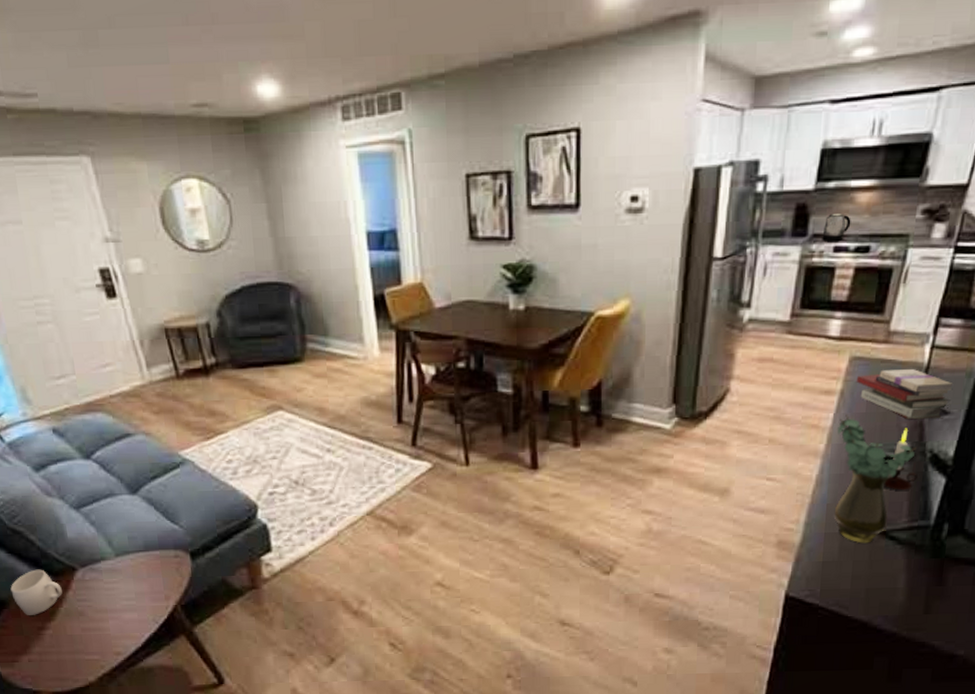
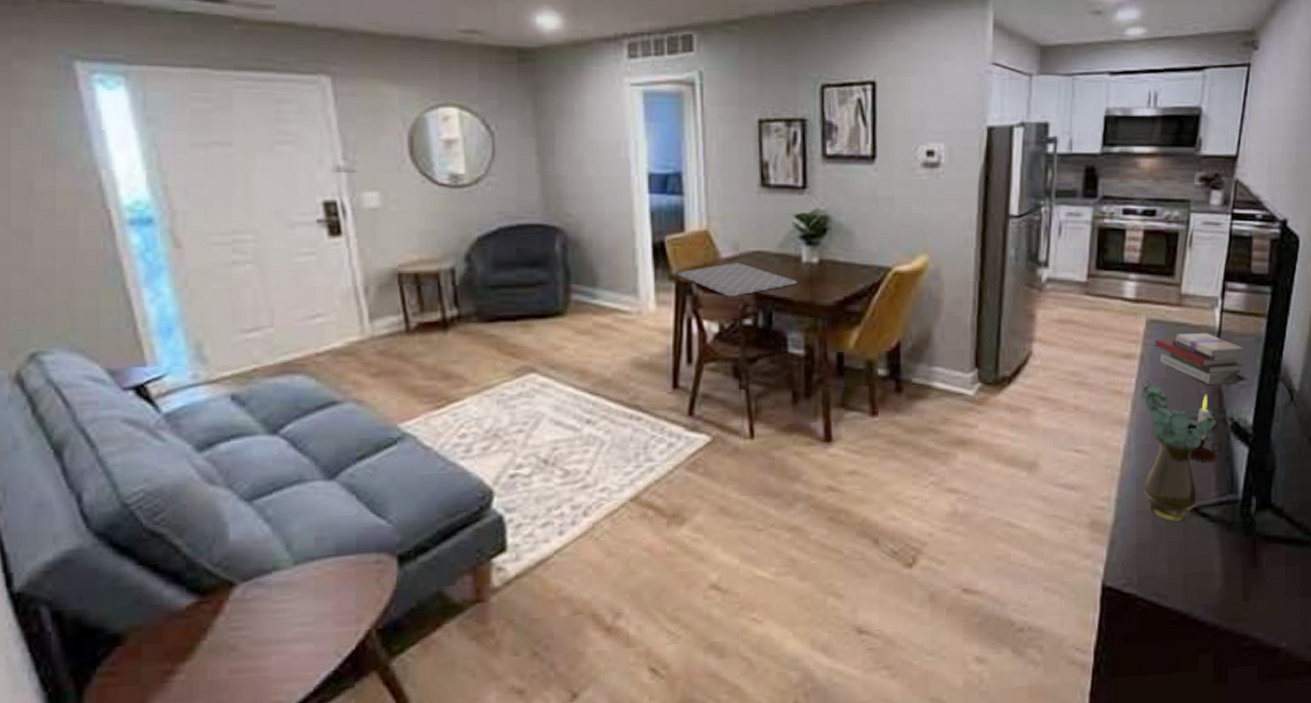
mug: present [10,569,62,615] -> none [132,586,209,654]
placemat: none [396,311,506,343] -> present [676,263,798,297]
kettle: present [822,212,851,241] -> none [1111,176,1137,204]

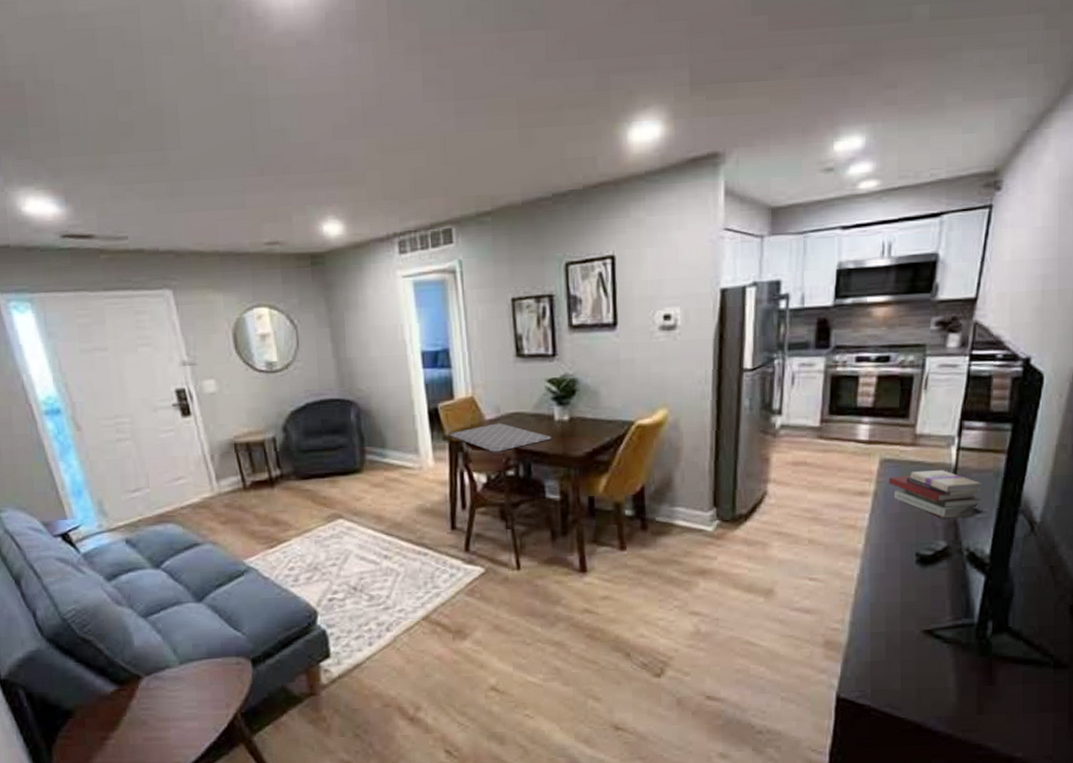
vase: present [1141,379,1219,522] -> none [874,514,954,643]
candle: present [1190,394,1221,462] -> none [925,527,957,589]

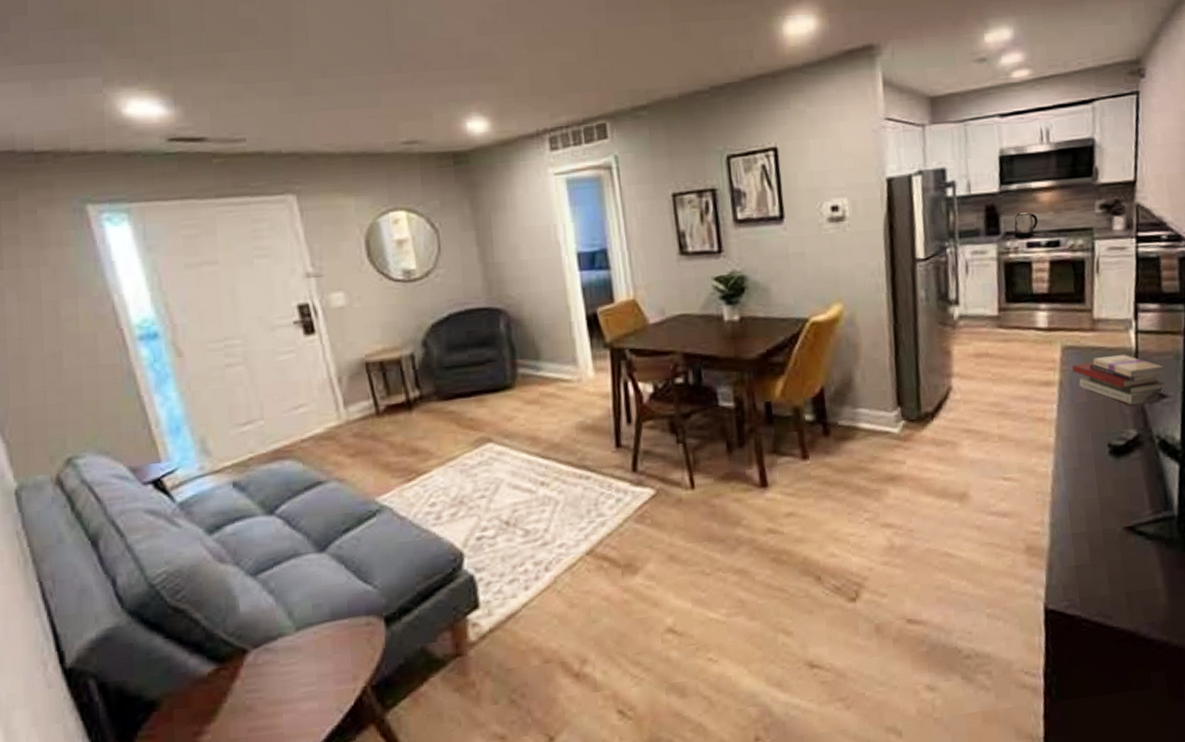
placemat: present [449,423,552,452] -> none [610,326,722,359]
kettle: none [844,326,870,352] -> present [1014,211,1038,238]

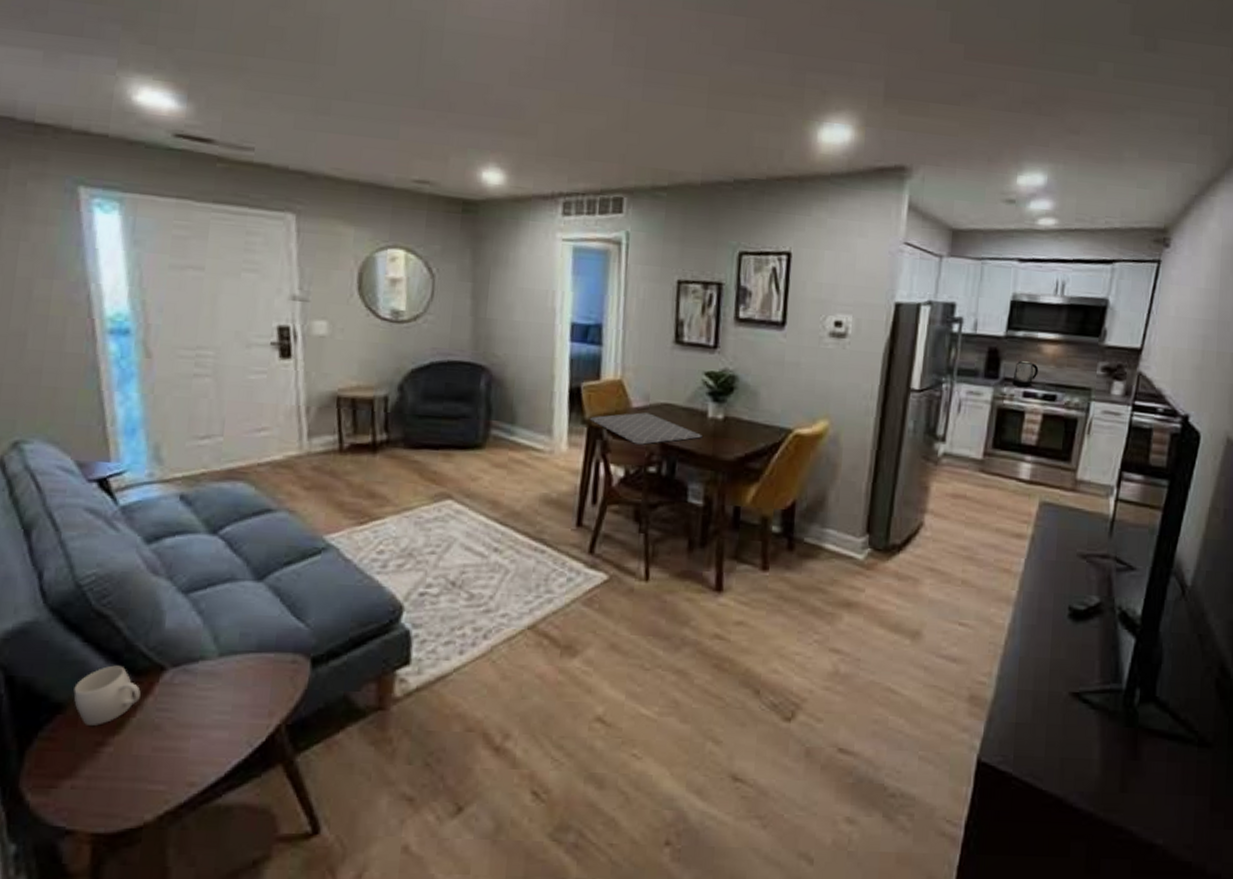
mug: none [164,655,228,718] -> present [73,665,141,726]
placemat: none [610,326,722,359] -> present [589,412,702,445]
books: present [1072,355,1164,405] -> none [1046,518,1138,575]

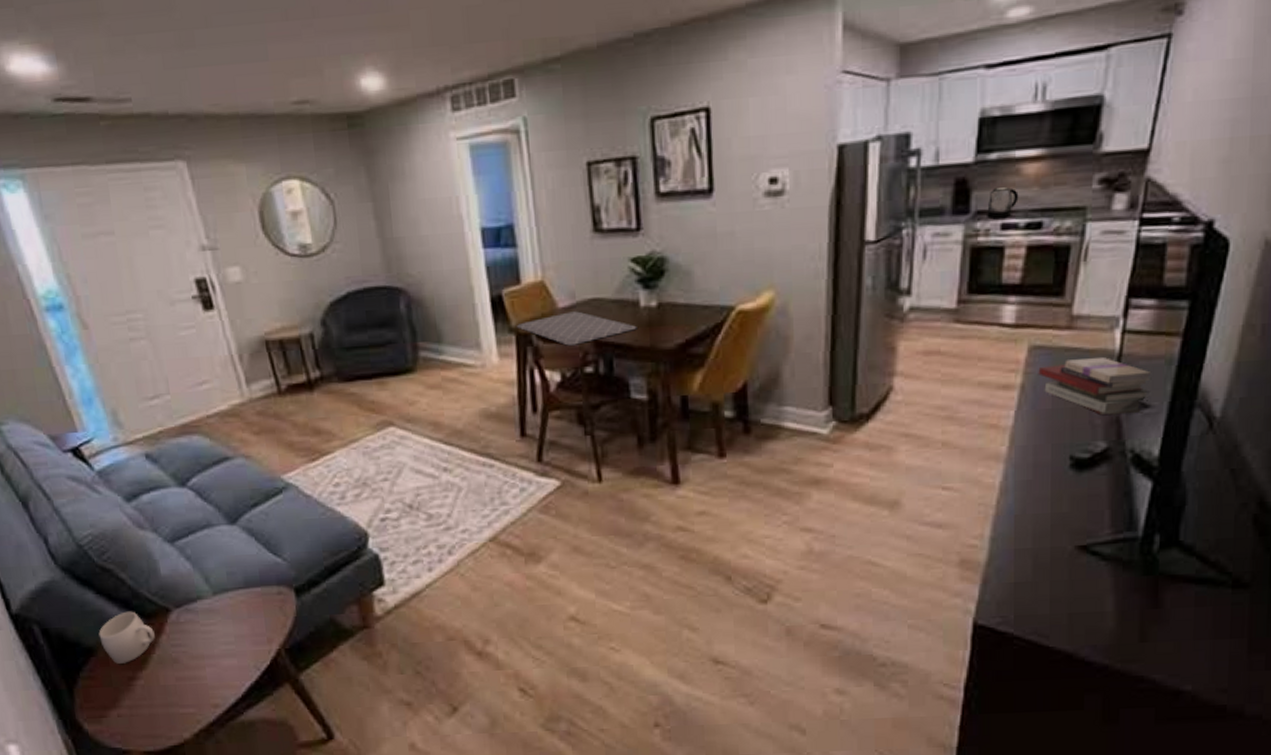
books: none [1046,518,1138,575] -> present [1038,358,1152,415]

